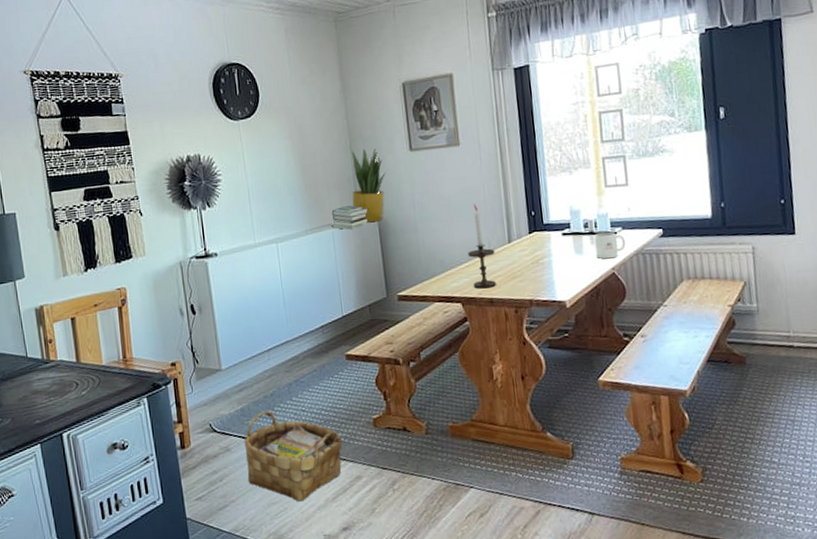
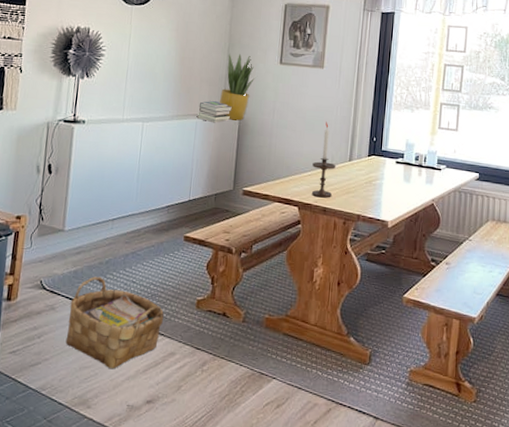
mug: present [594,231,626,259] -> none [420,166,447,191]

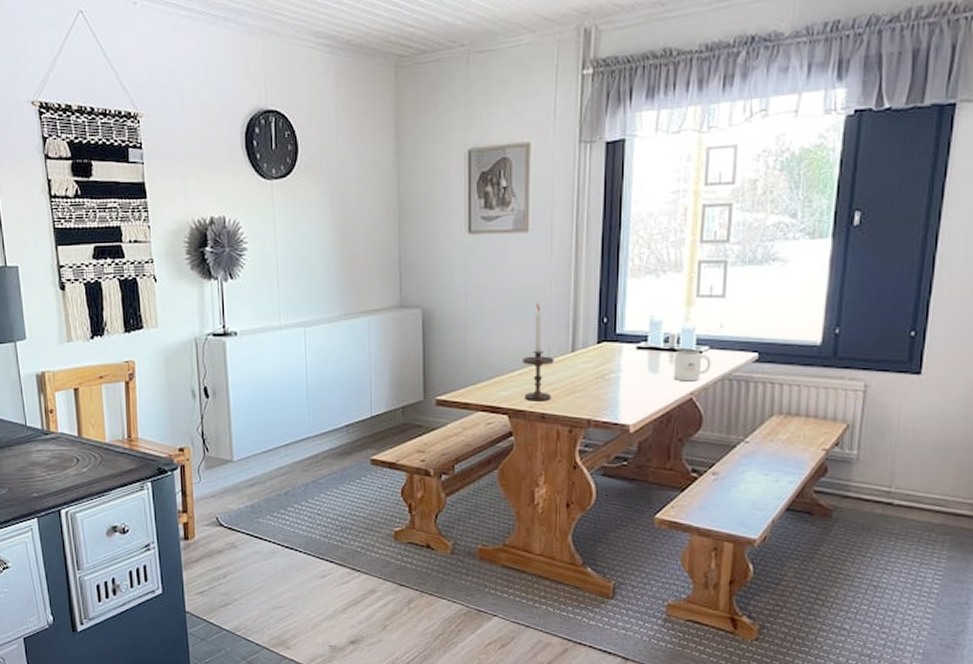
woven basket: present [65,276,164,369] -> none [252,510,357,609]
books: present [196,101,232,124] -> none [368,292,412,320]
planter: present [220,54,255,121] -> none [395,226,438,314]
mug: none [420,166,447,191] -> present [673,350,711,382]

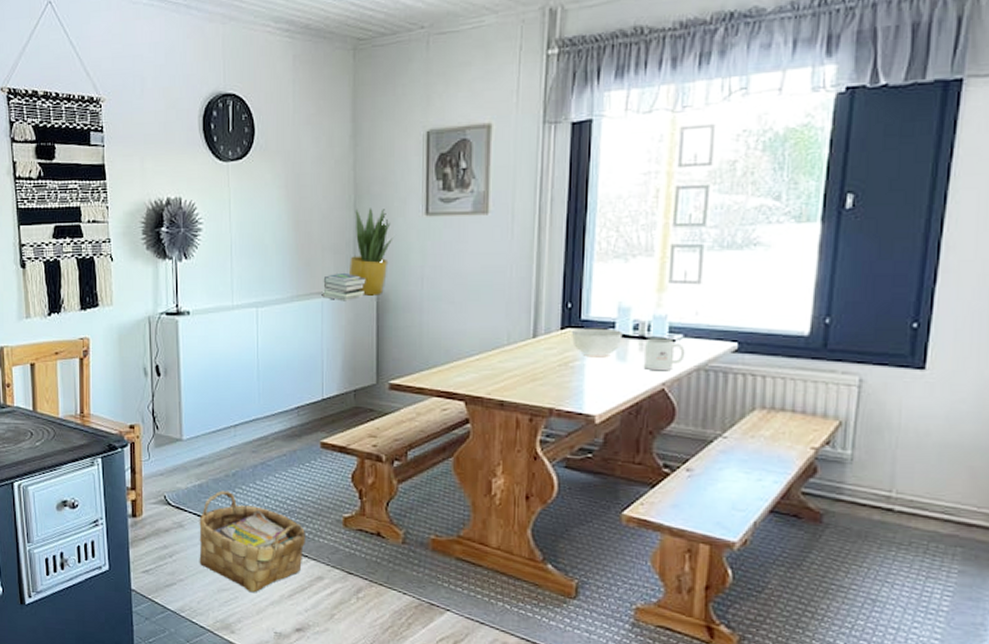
woven basket: none [252,510,357,609] -> present [199,490,305,593]
books: none [368,292,412,320] -> present [321,274,366,302]
planter: none [395,226,438,314] -> present [350,208,394,296]
candlestick: present [522,302,554,401] -> none [481,286,514,388]
bowl: none [608,341,655,370] -> present [572,328,623,358]

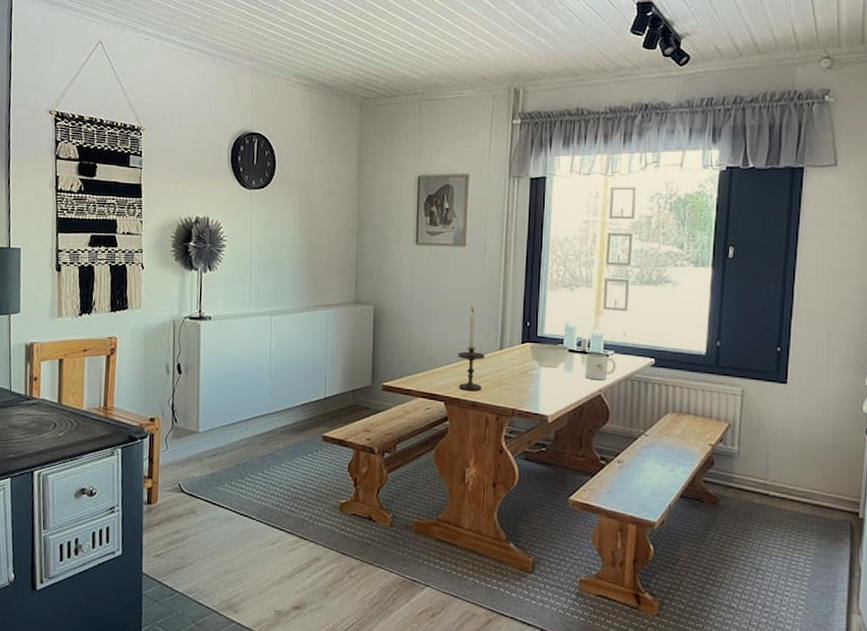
woven basket: present [199,490,305,593] -> none [208,479,306,574]
books: present [321,274,366,302] -> none [327,289,365,314]
planter: present [350,208,394,296] -> none [352,236,389,310]
candlestick: none [481,286,514,388] -> present [458,306,485,392]

